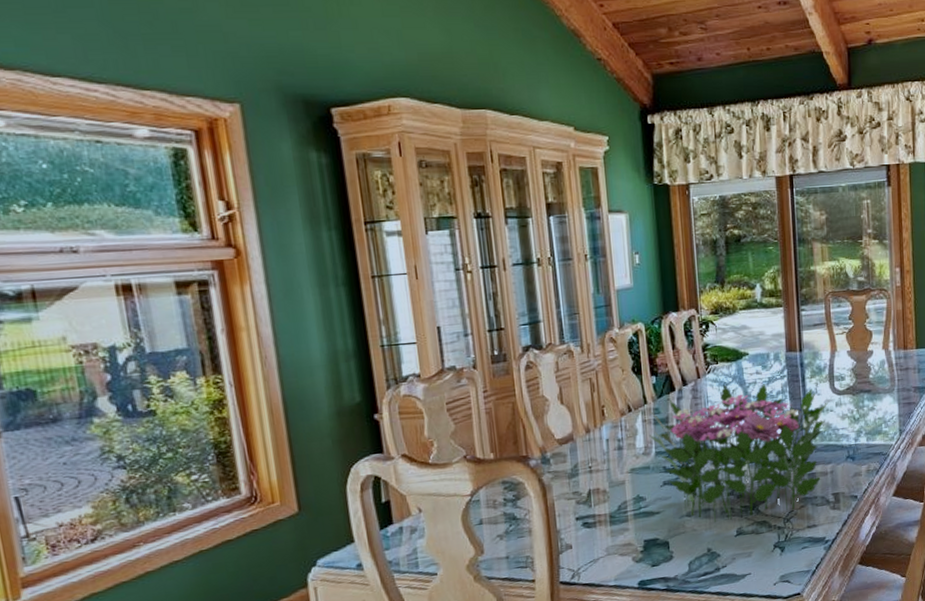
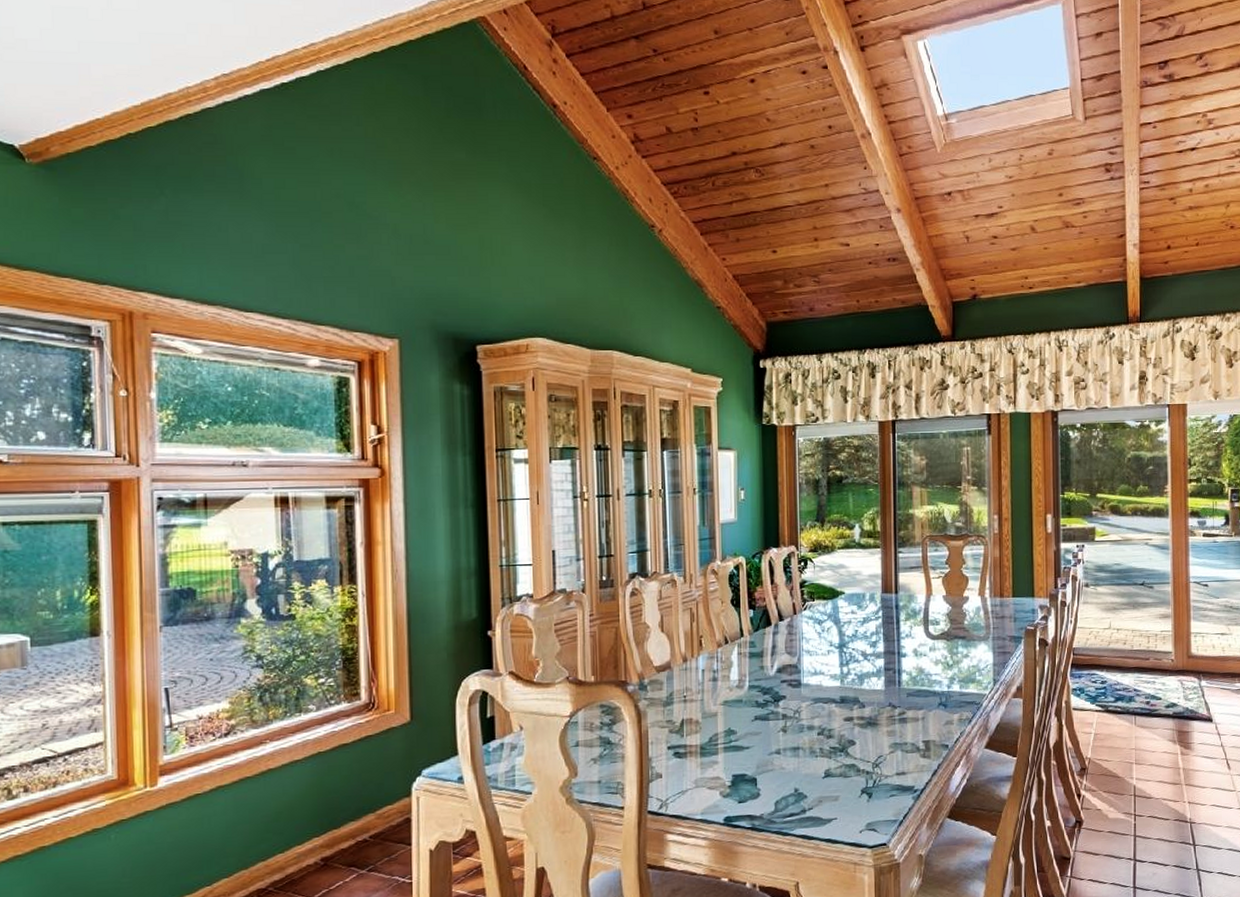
flower arrangement: present [648,384,830,522] -> none [743,623,923,761]

